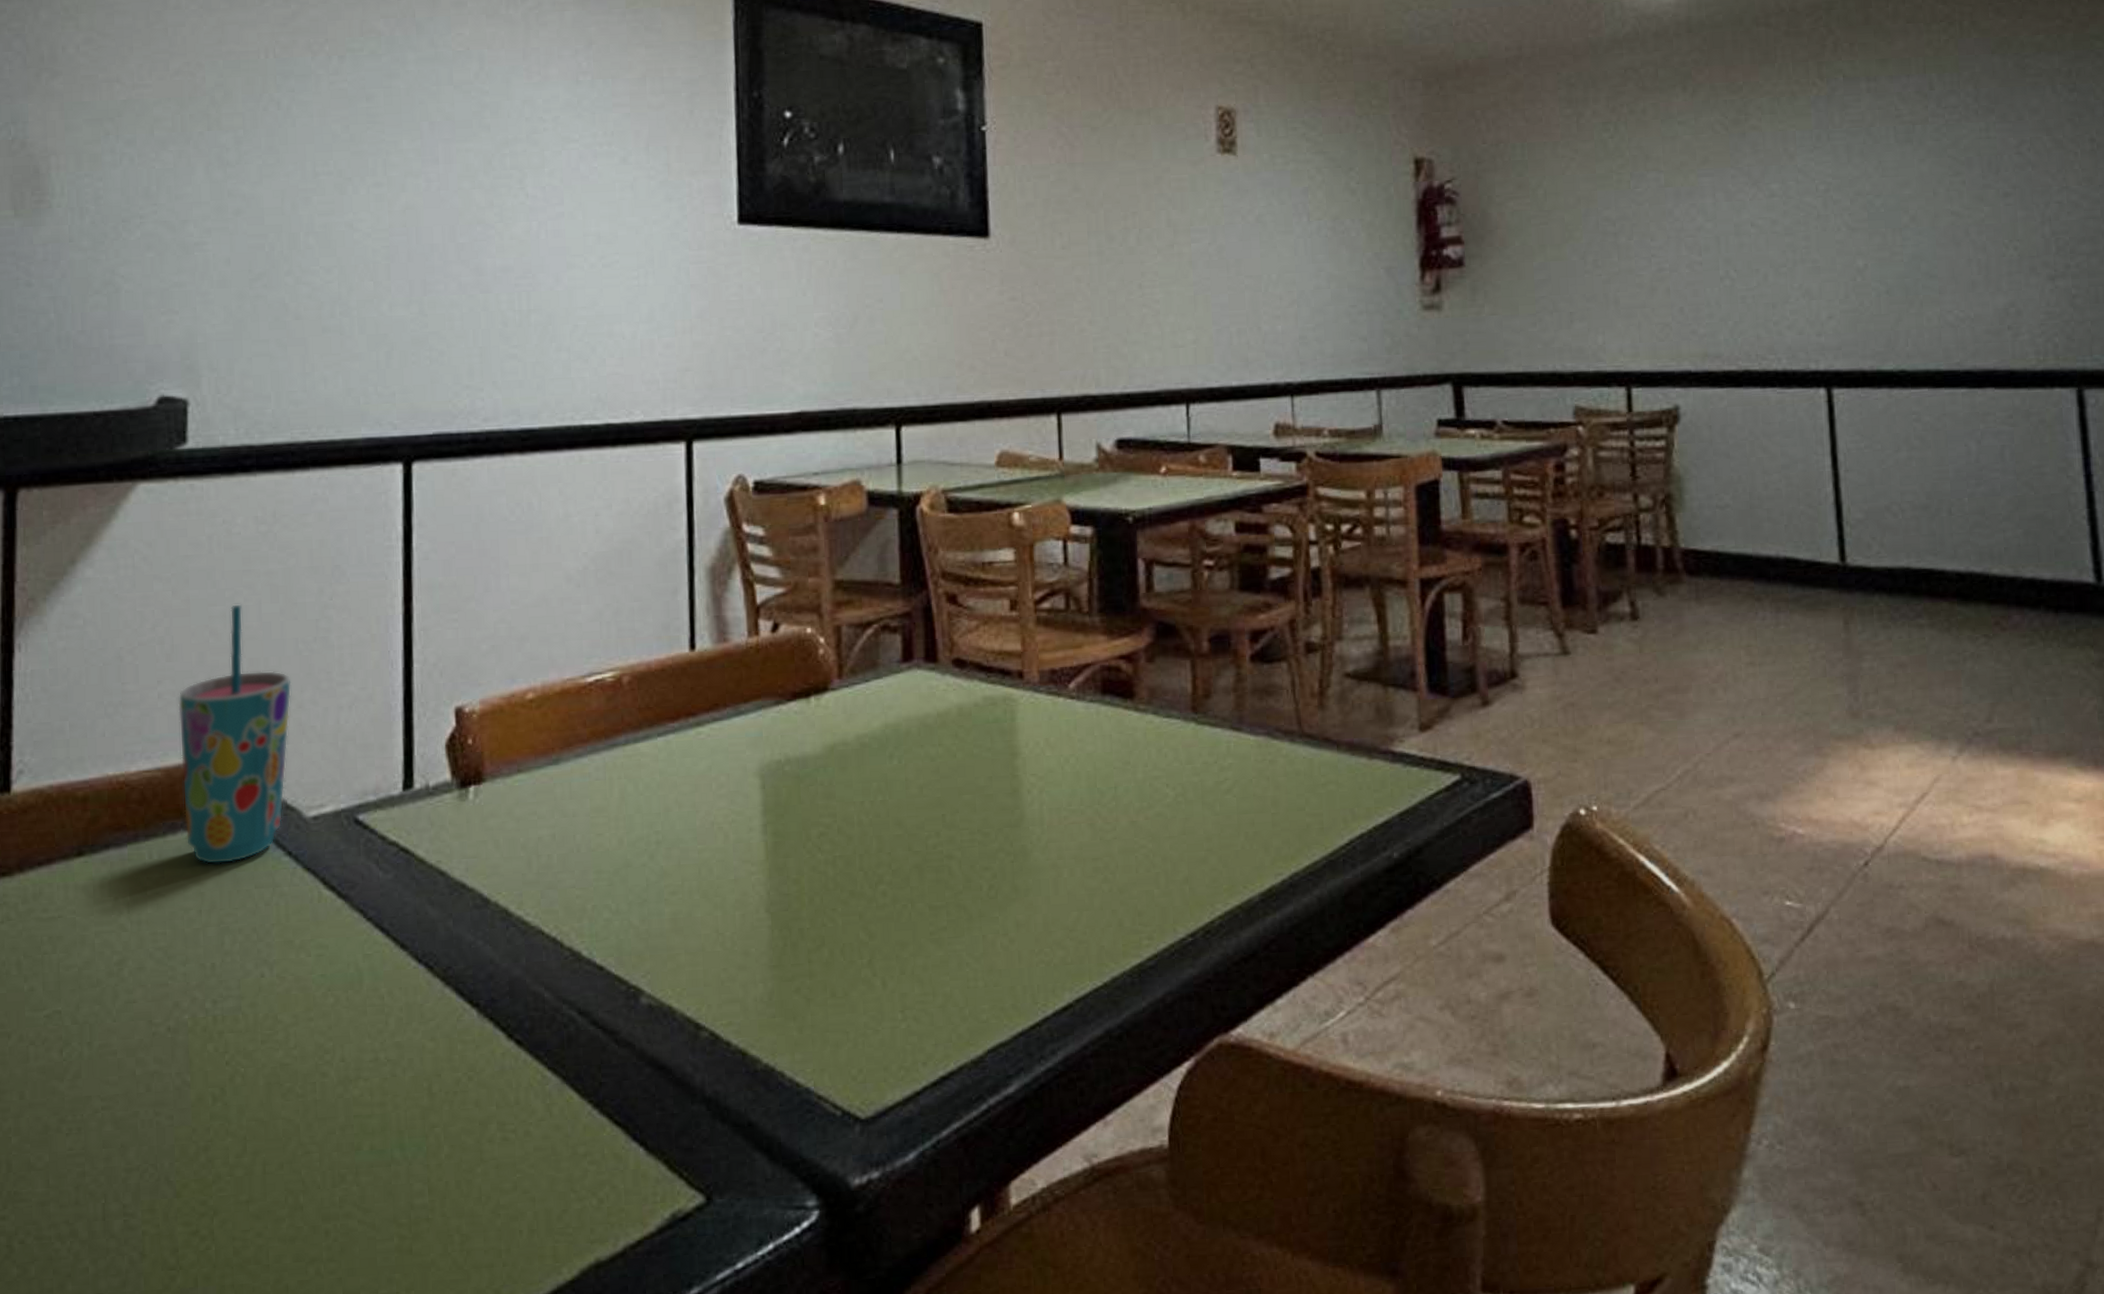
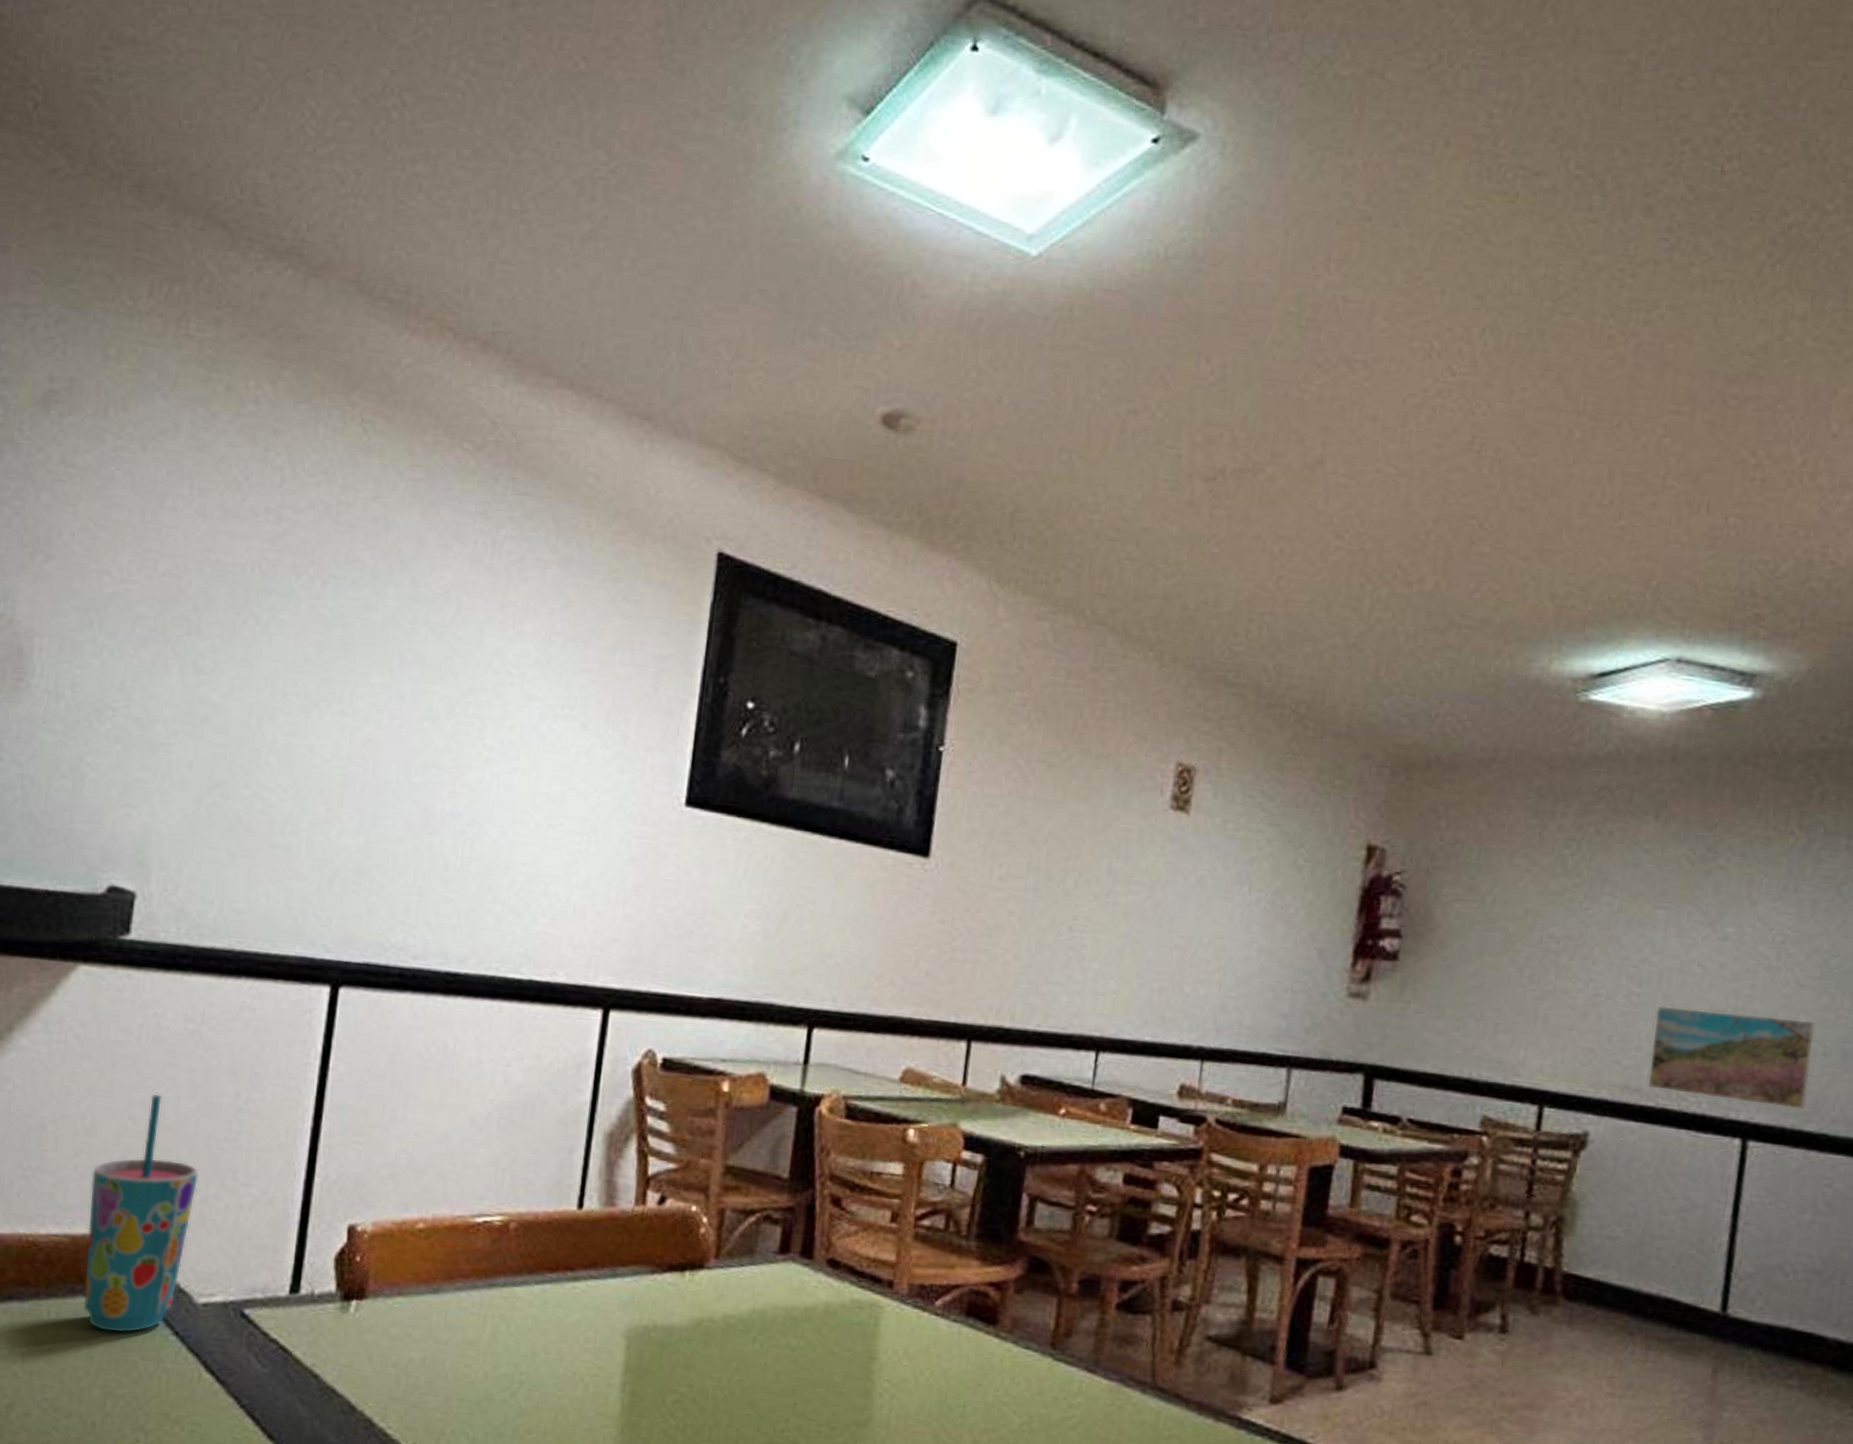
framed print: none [1720,261,1880,353] -> present [1648,1006,1816,1110]

